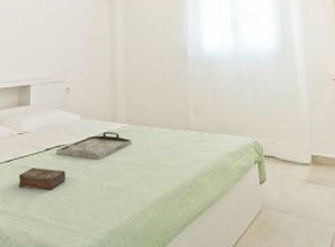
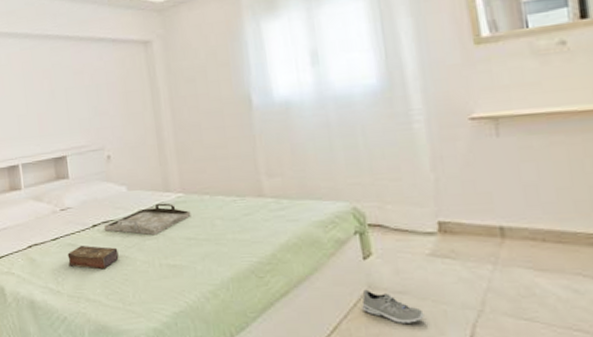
sneaker: none [257,209,300,237] -> present [361,289,424,323]

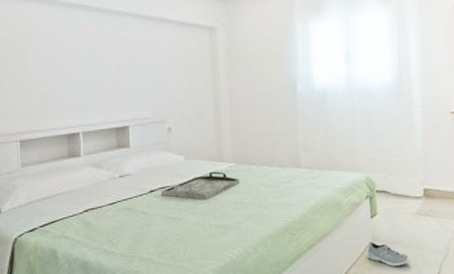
book: present [67,245,119,270] -> none [124,209,173,231]

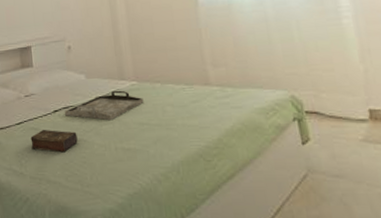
book: none [124,209,173,231] -> present [30,130,78,153]
sneaker: present [367,241,409,266] -> none [302,173,361,206]

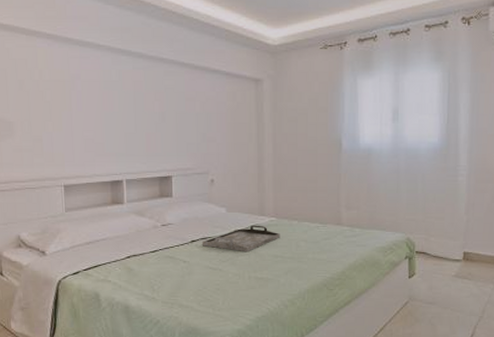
book: present [30,130,78,153] -> none [165,259,213,280]

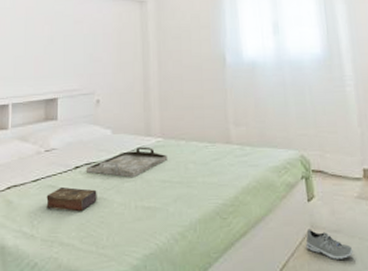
book: none [165,259,213,280] -> present [46,187,97,212]
sneaker: none [403,300,444,326] -> present [305,229,353,259]

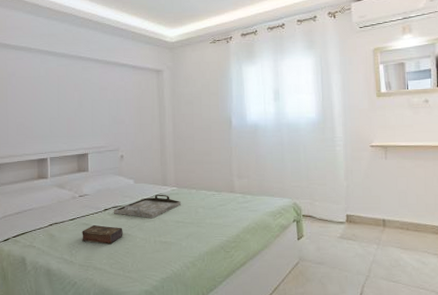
sneaker: present [305,229,353,259] -> none [294,261,333,285]

